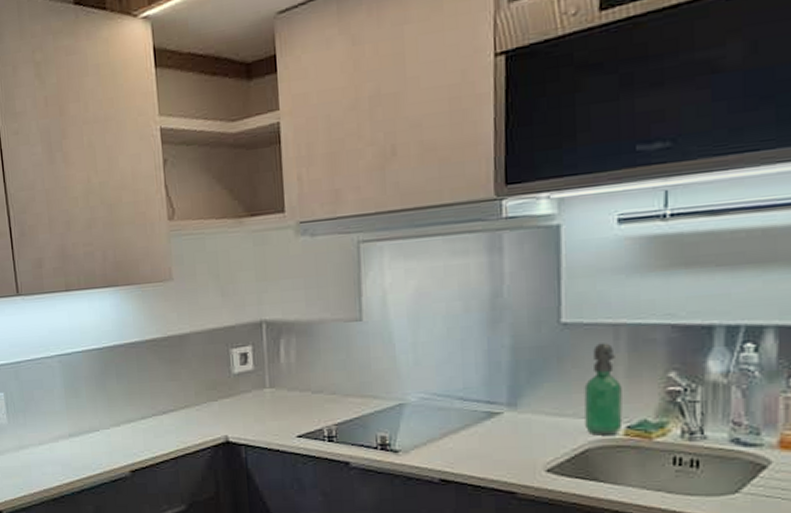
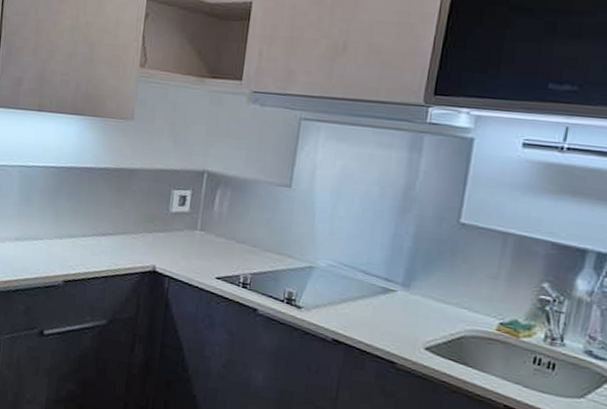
soap dispenser: present [583,343,623,436] -> none [463,246,502,328]

